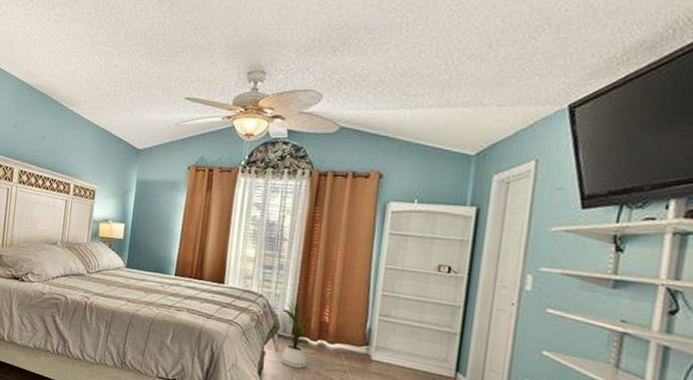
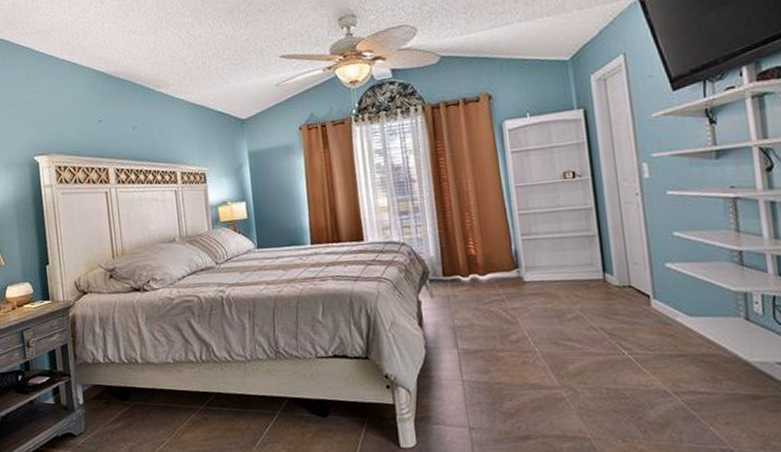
house plant: present [280,300,316,369] -> none [427,239,464,310]

